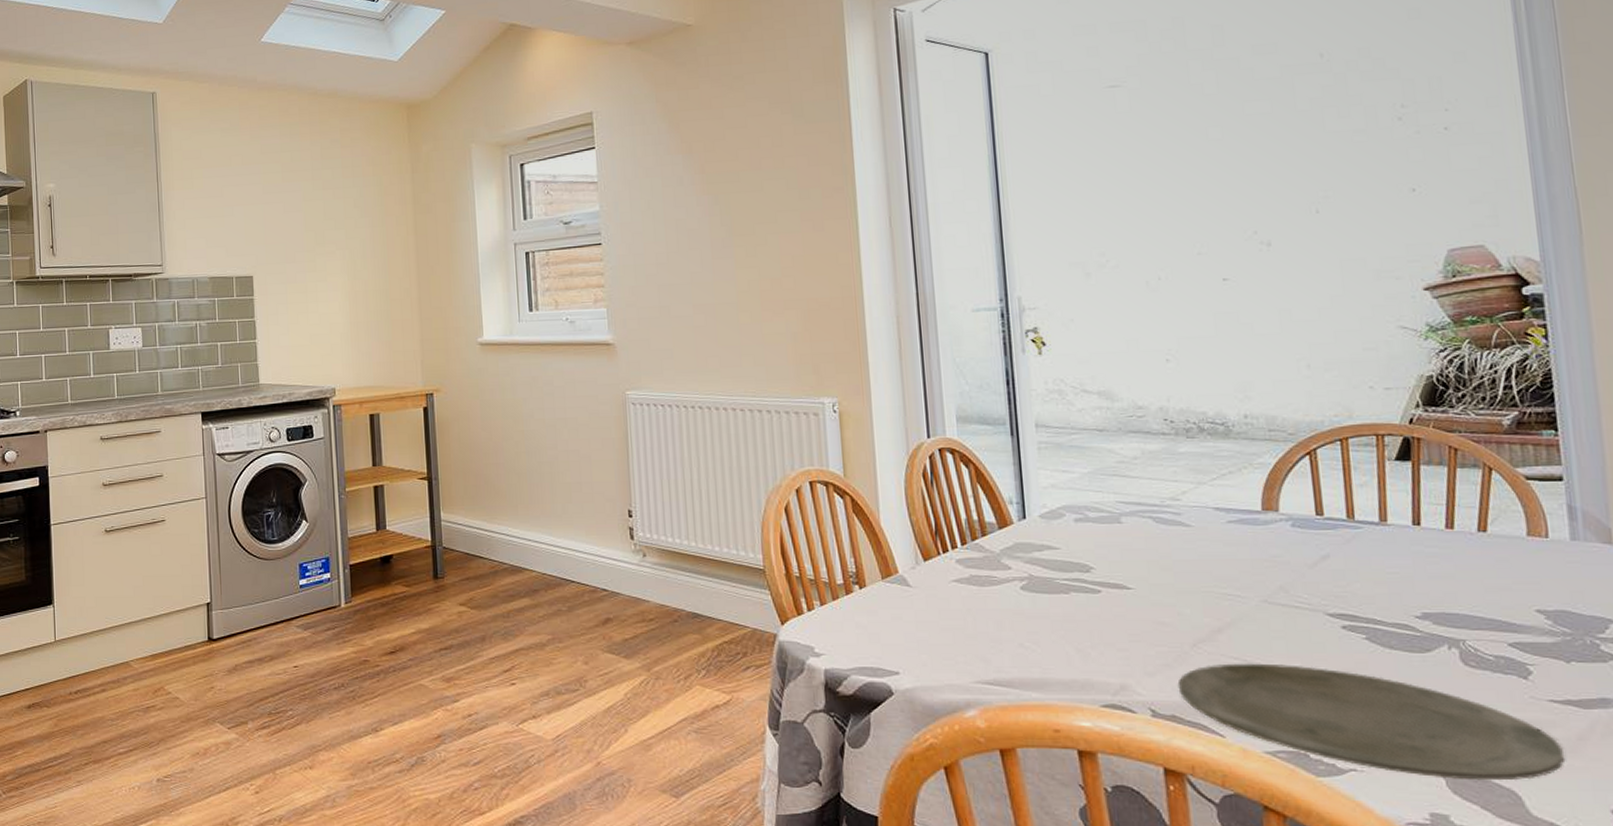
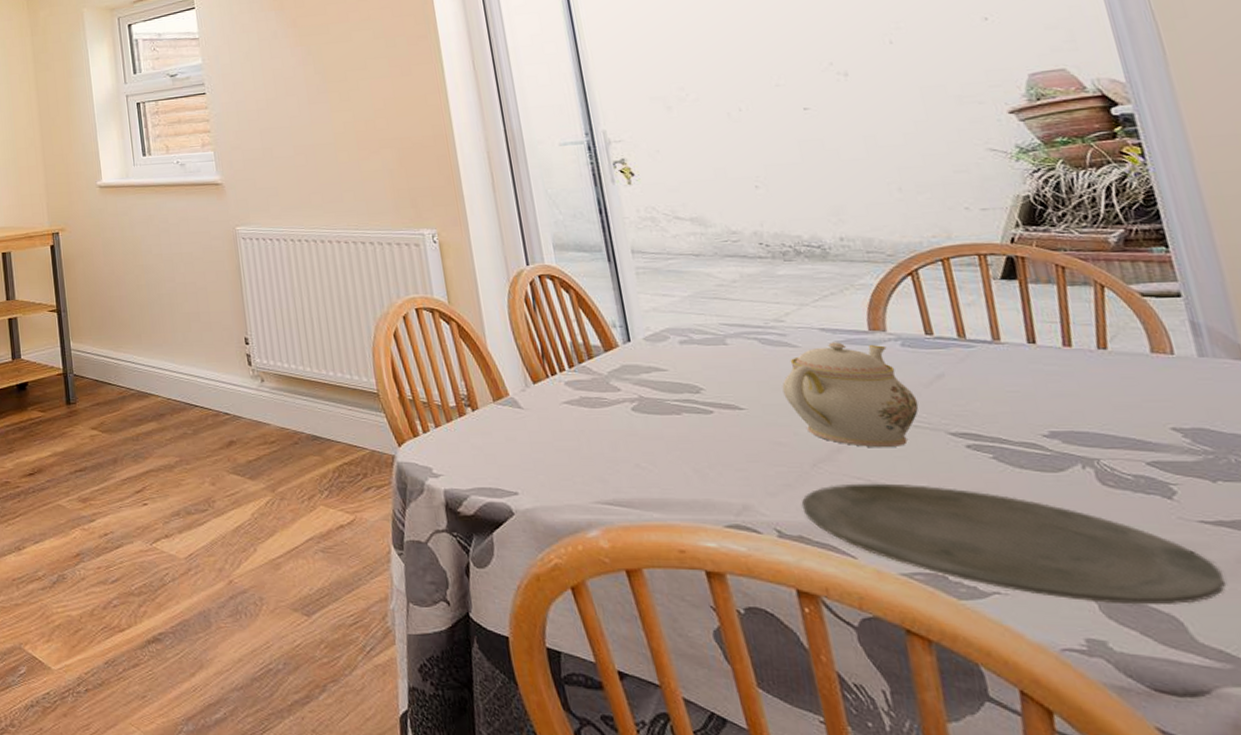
teapot: none [1171,522,1302,629] -> present [782,342,919,448]

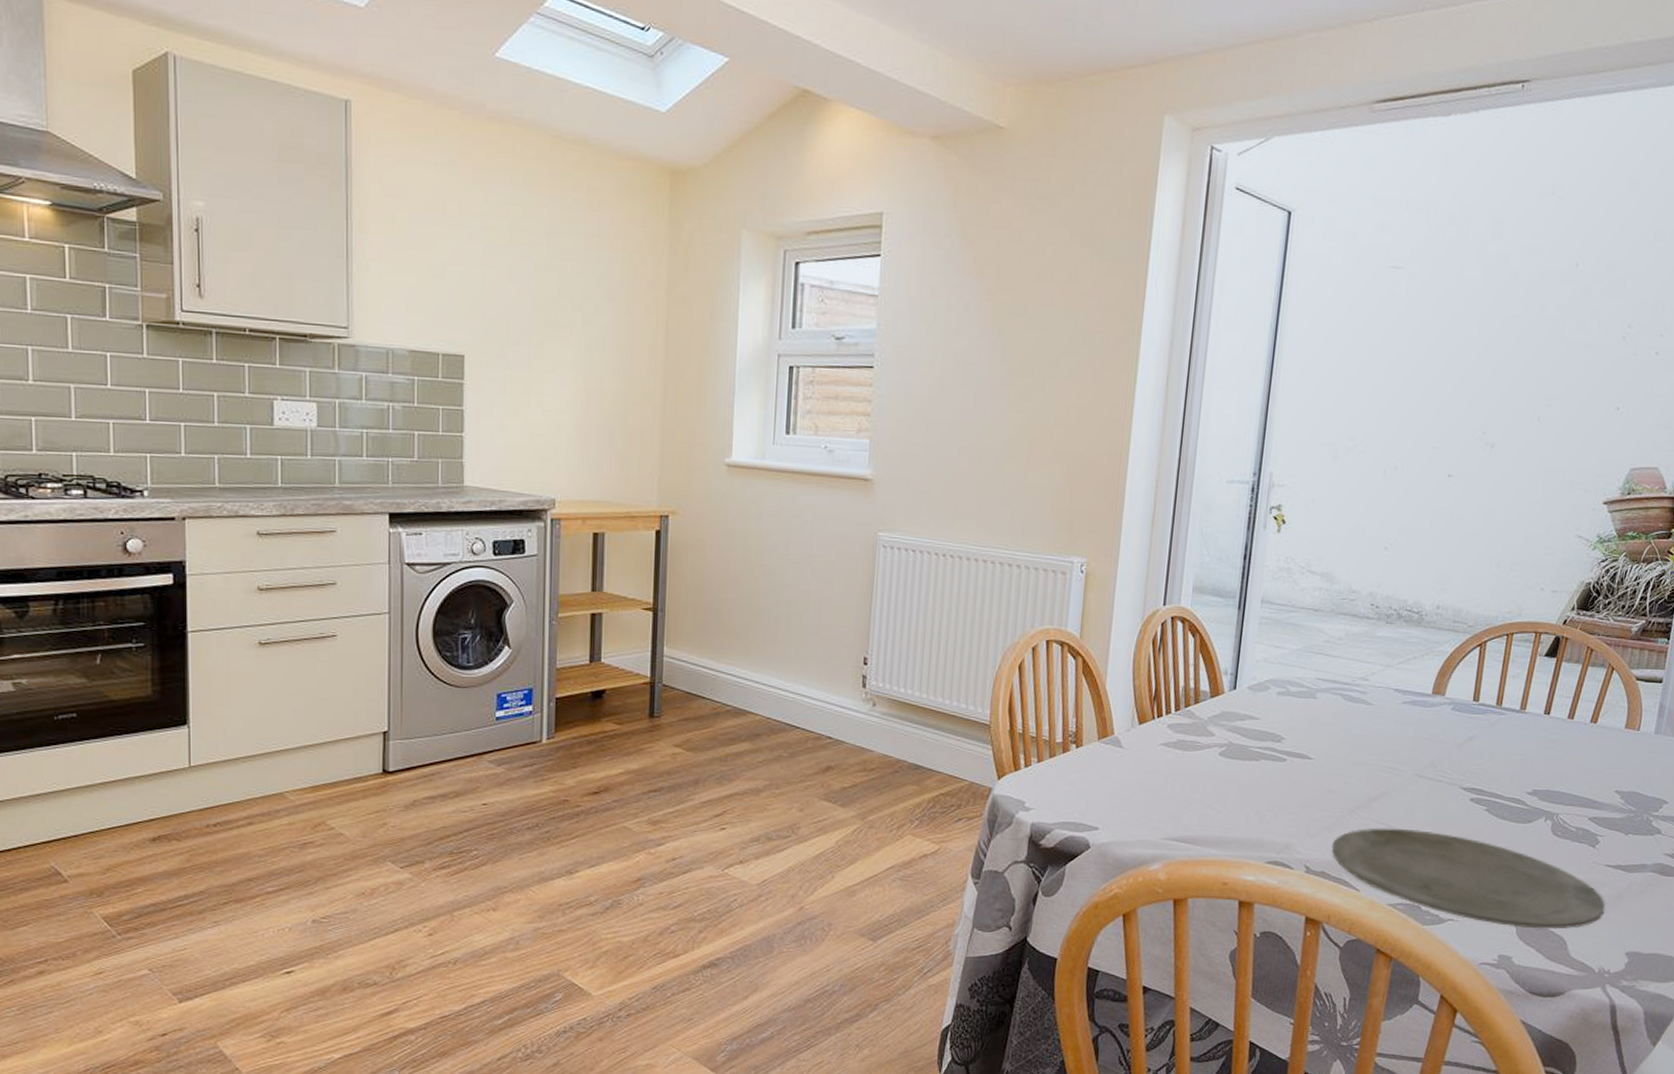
teapot: present [782,342,919,448] -> none [1347,702,1448,799]

